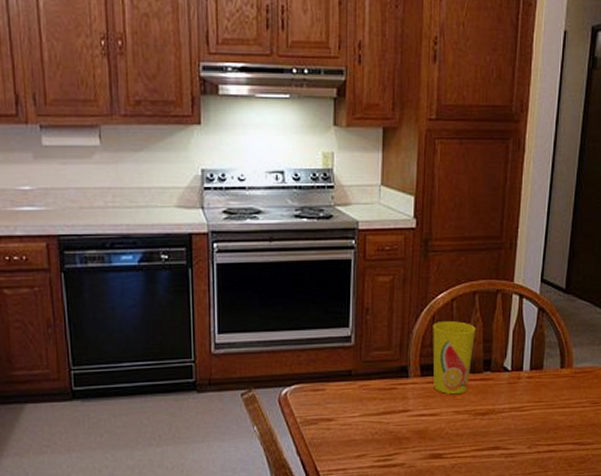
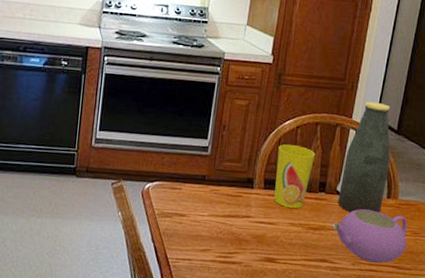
teapot: none [502,384,586,443] -> present [332,209,408,264]
bottle: none [506,259,560,390] -> present [337,101,391,213]

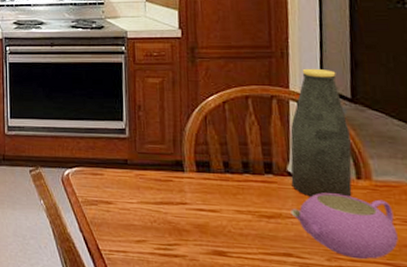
cup: present [274,144,316,209] -> none [206,122,253,194]

